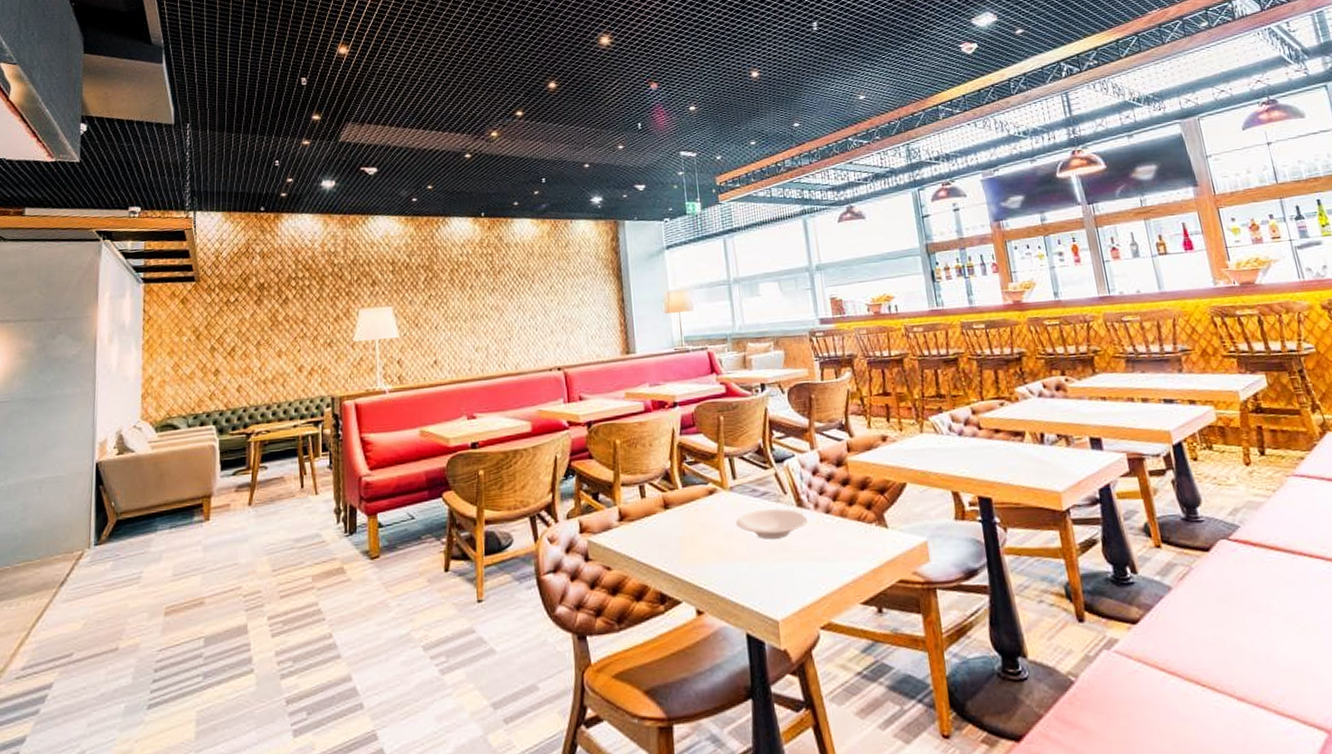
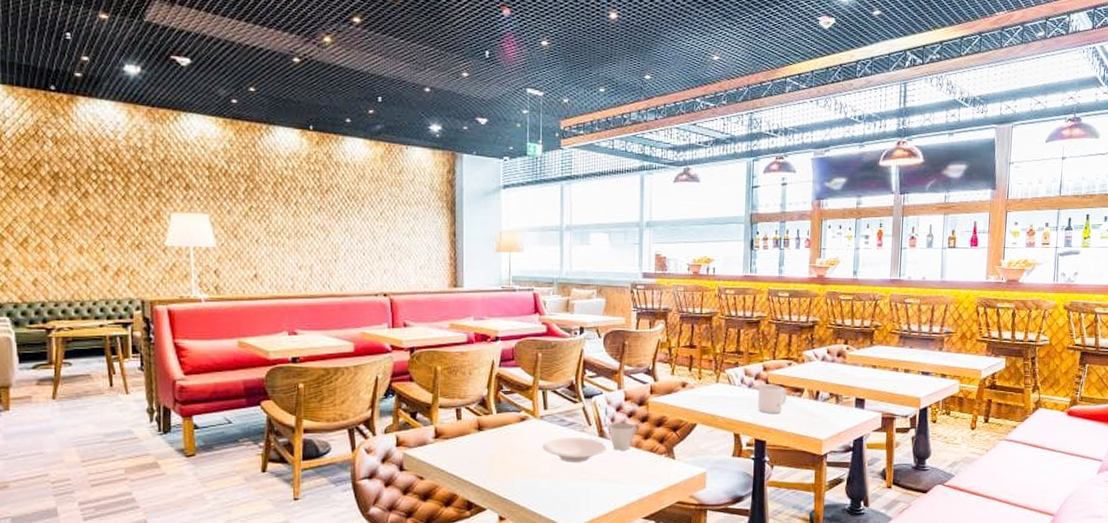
cup: none [807,487,840,522] -> present [609,422,637,451]
mug: none [969,429,1007,465] -> present [757,384,787,414]

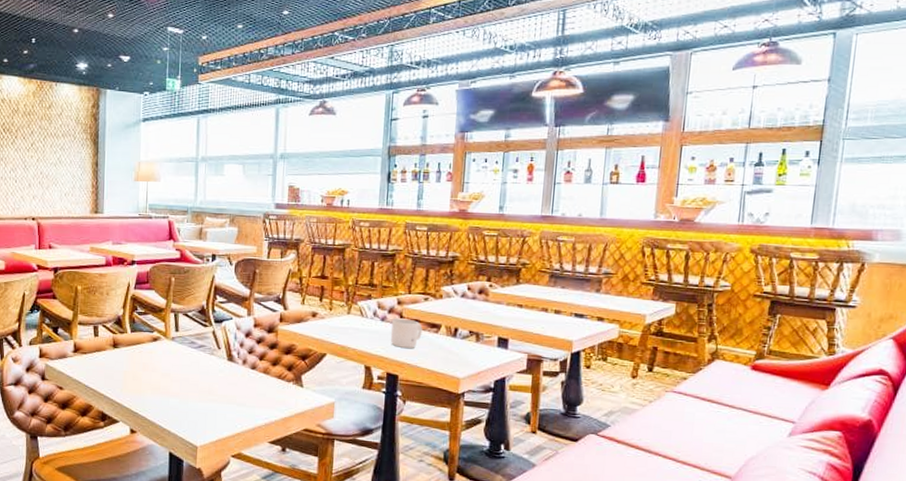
saucer: present [541,436,606,462] -> none [172,358,235,384]
cup: present [609,422,637,451] -> none [237,348,266,376]

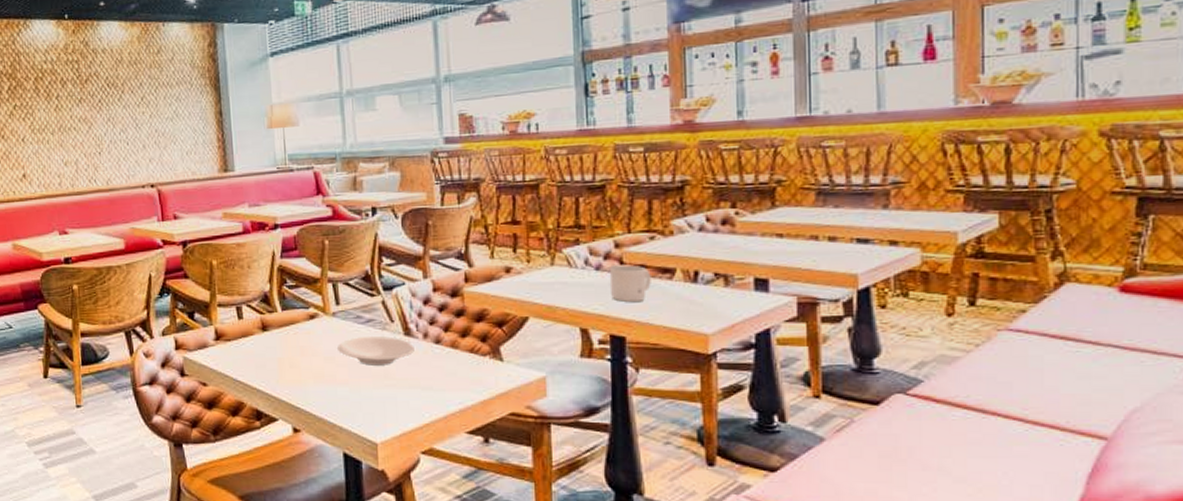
saucer: none [172,358,235,384] -> present [336,335,414,366]

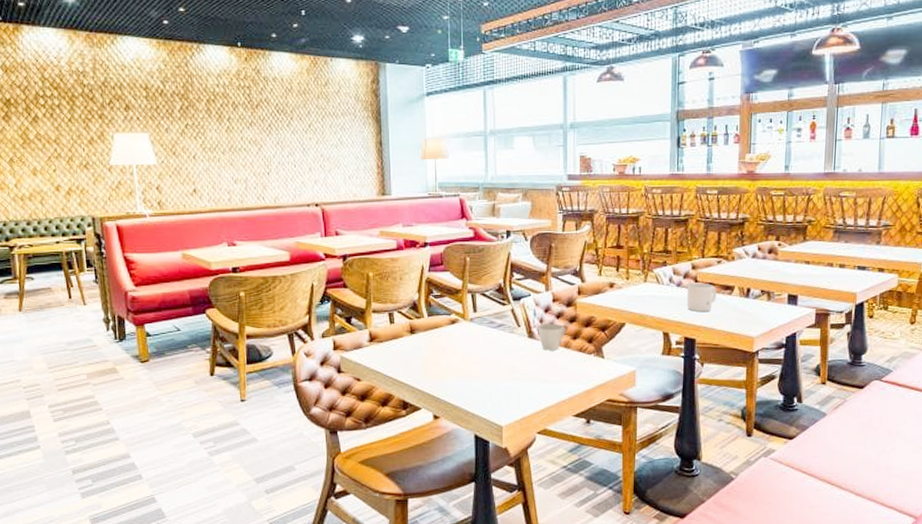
saucer: present [336,335,414,366] -> none [472,338,536,363]
cup: none [416,318,452,351] -> present [538,323,566,351]

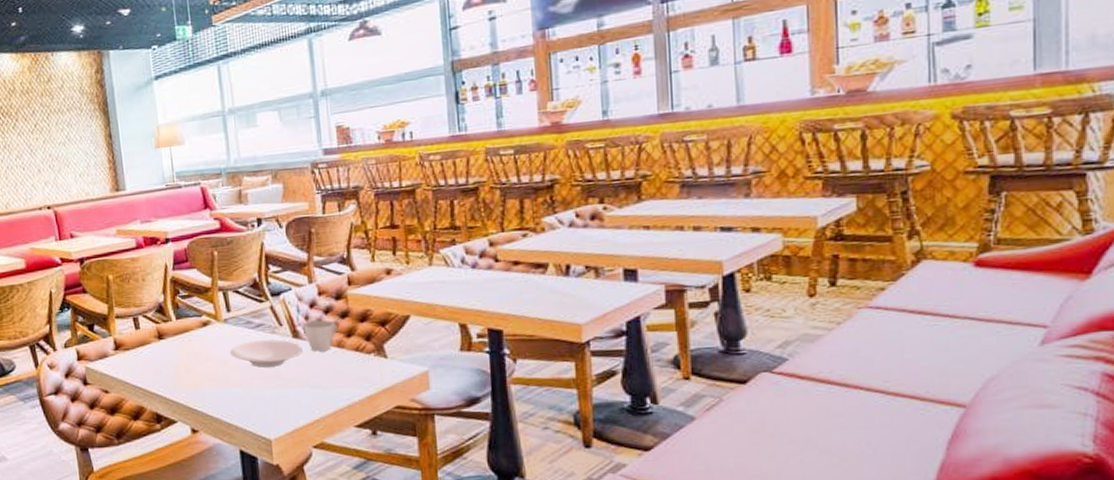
saucer: none [472,338,536,363] -> present [229,339,303,368]
mug: present [686,283,717,313] -> none [484,261,525,298]

